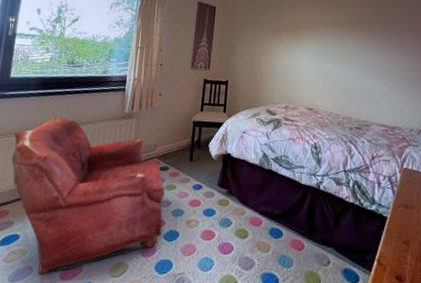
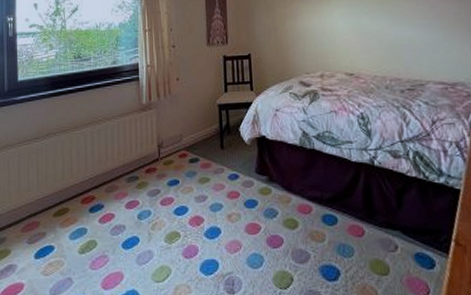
armchair: present [11,116,165,275] -> none [31,117,202,285]

